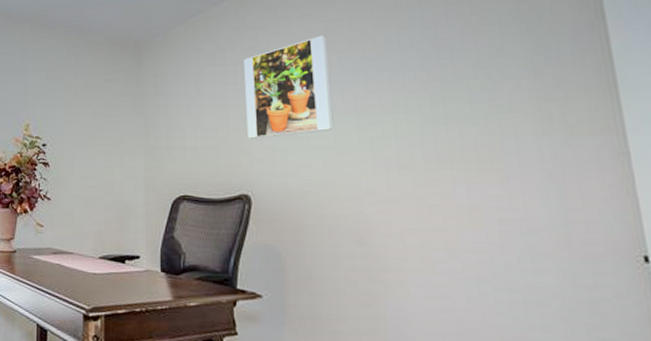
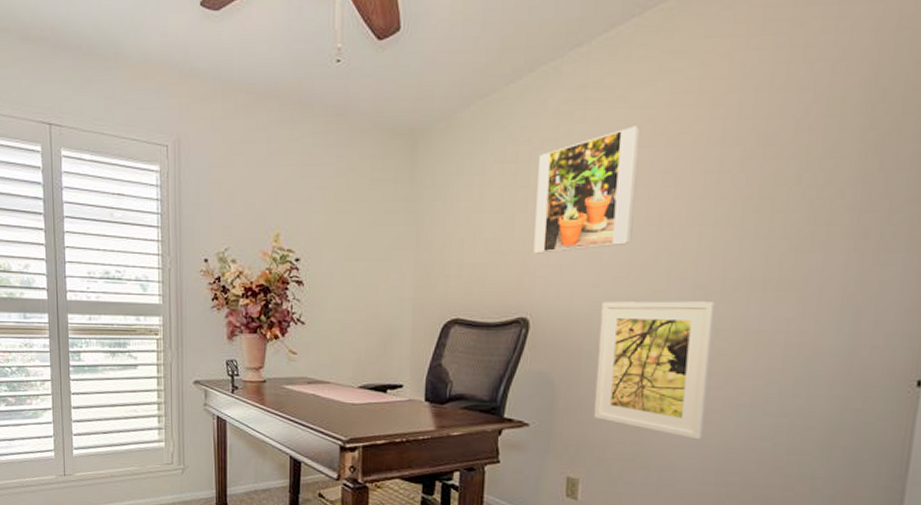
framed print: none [316,179,438,314] -> present [593,301,716,440]

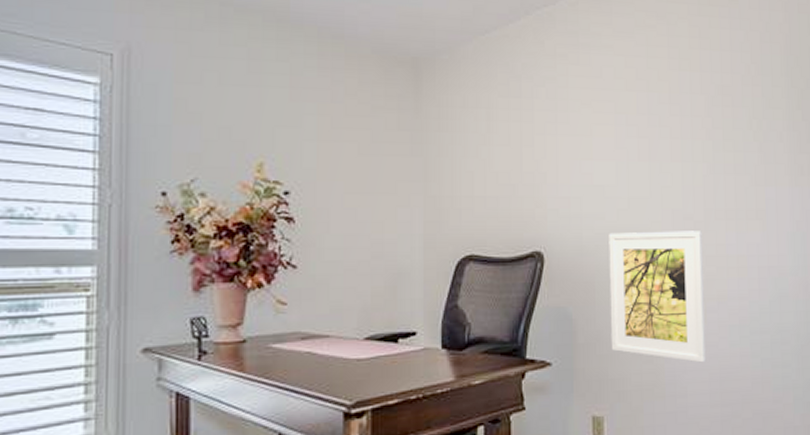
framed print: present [533,126,639,254] -> none [541,71,628,187]

